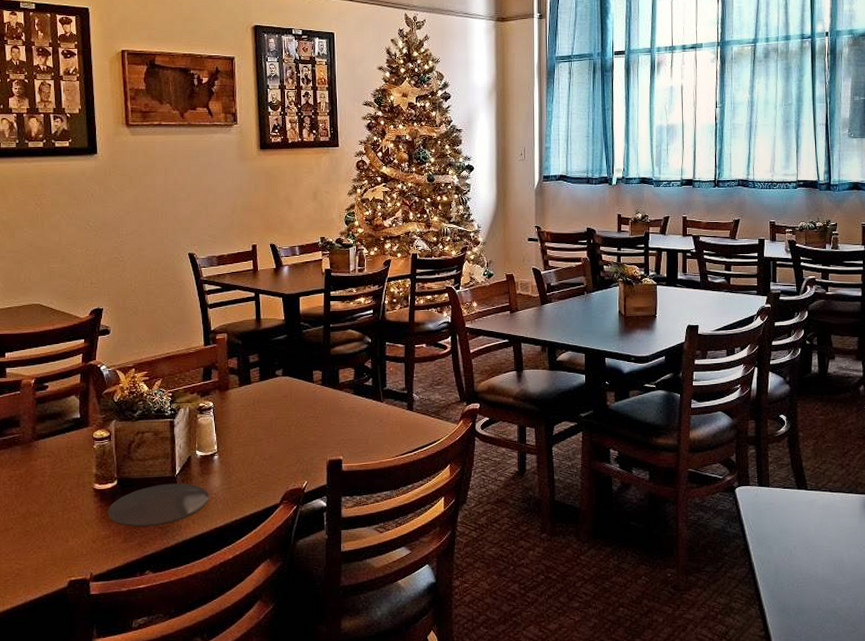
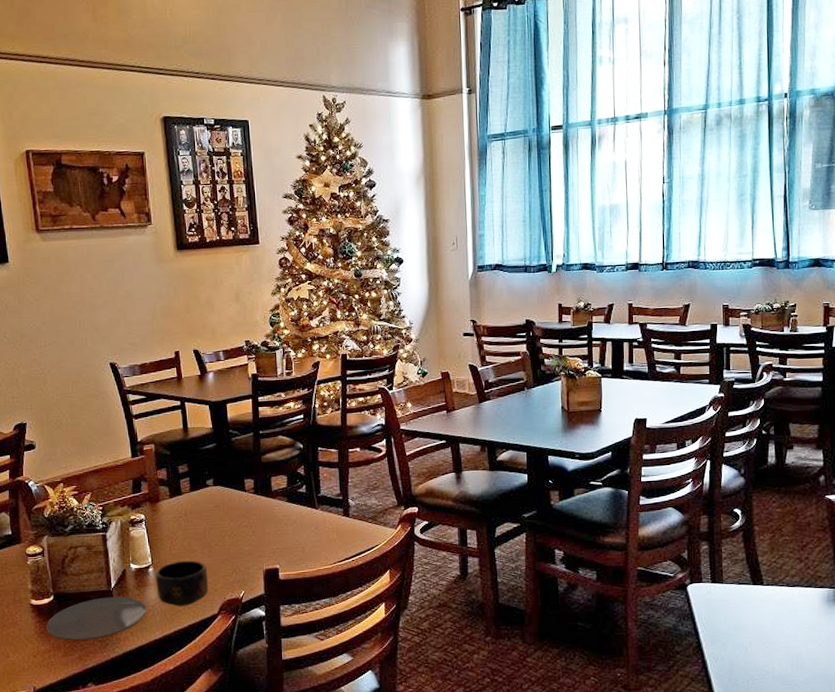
mug: none [220,449,272,495] -> present [155,560,209,606]

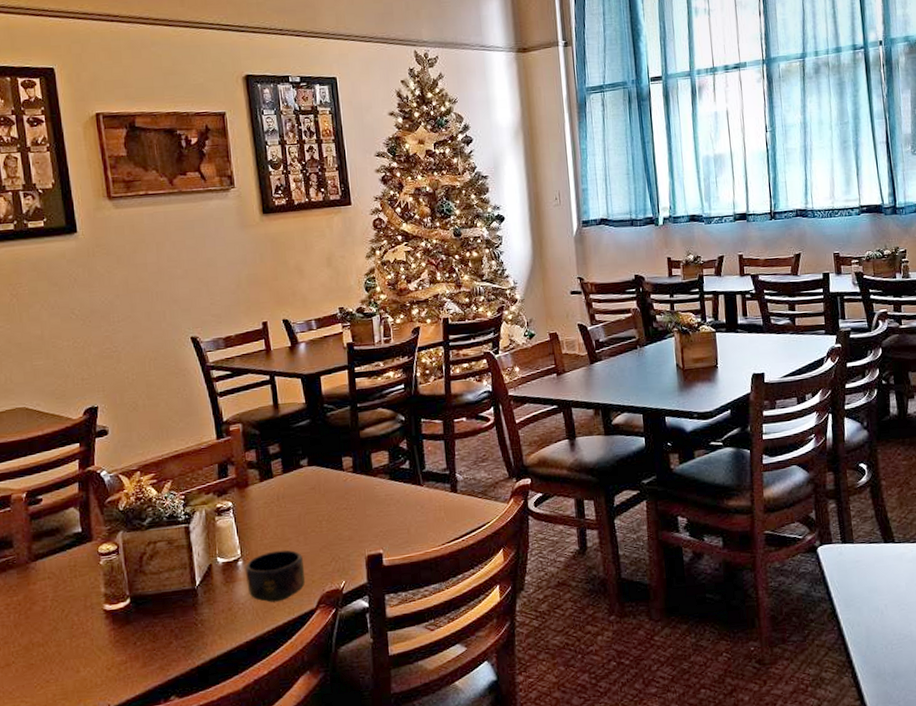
plate: present [45,596,147,641] -> none [121,595,236,649]

